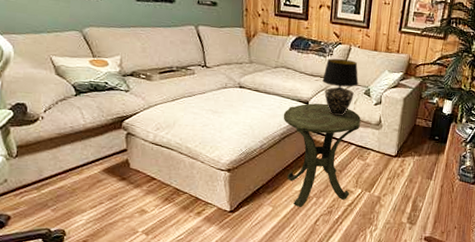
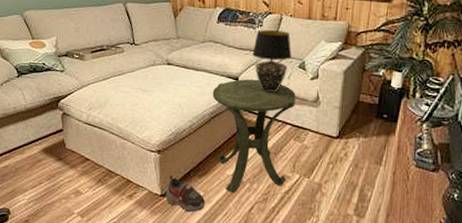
shoe: none [235,192,274,227] -> present [165,175,206,213]

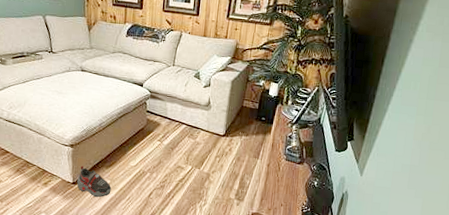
side table: present [212,79,296,194] -> none [120,85,191,182]
table lamp: present [252,30,292,93] -> none [155,44,189,97]

